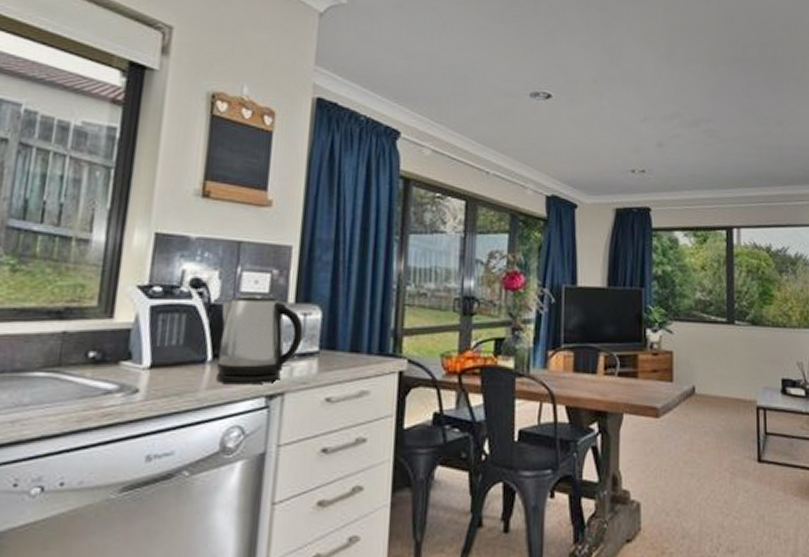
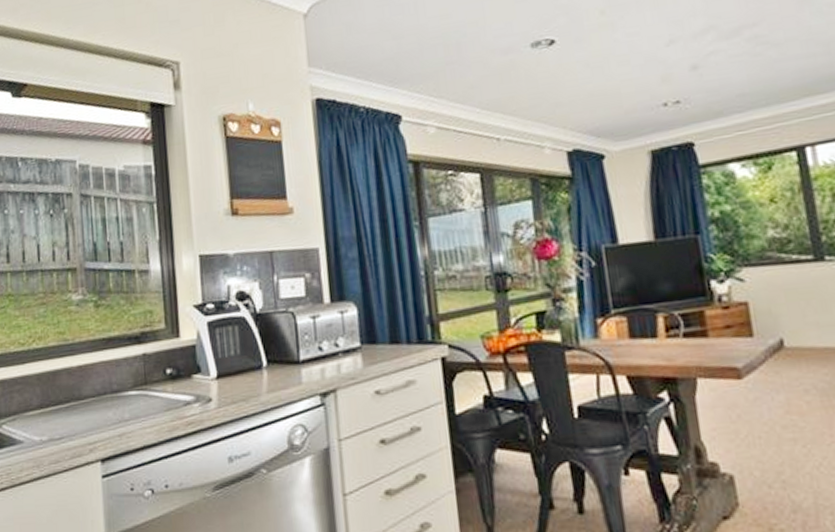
kettle: present [216,295,304,385] -> none [266,299,344,387]

